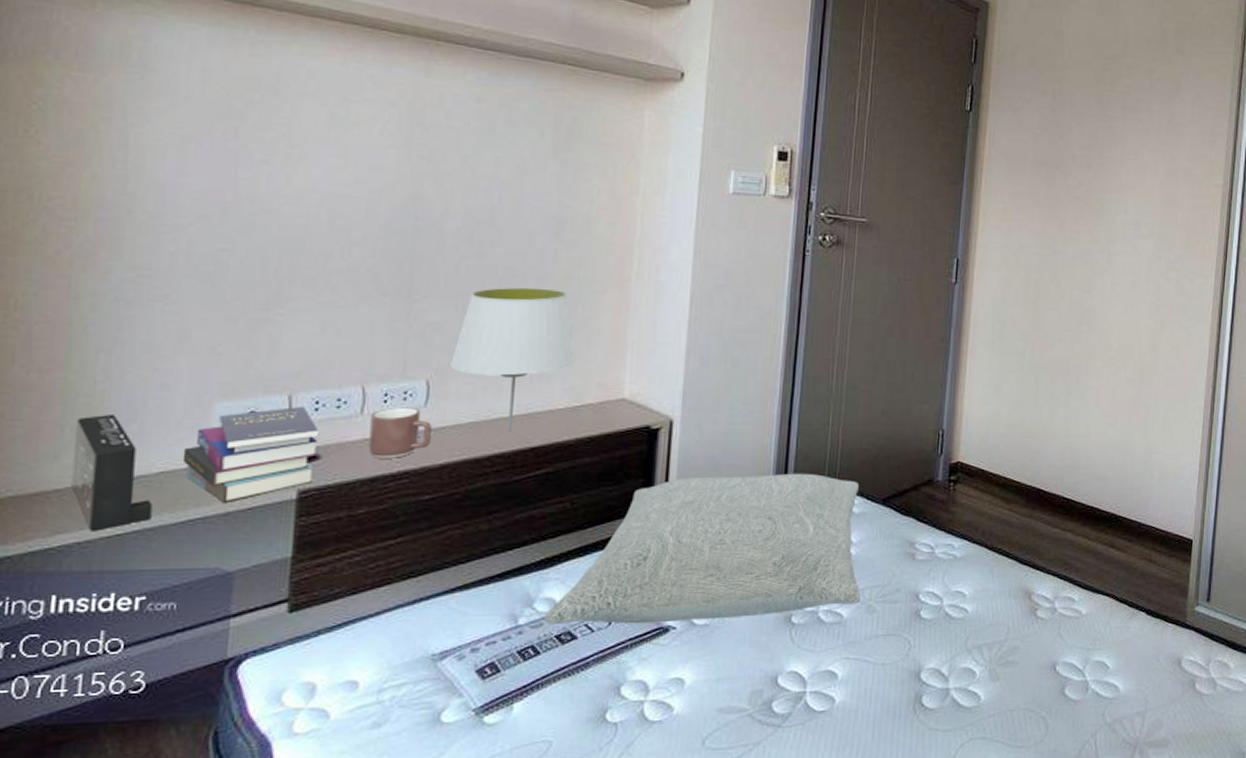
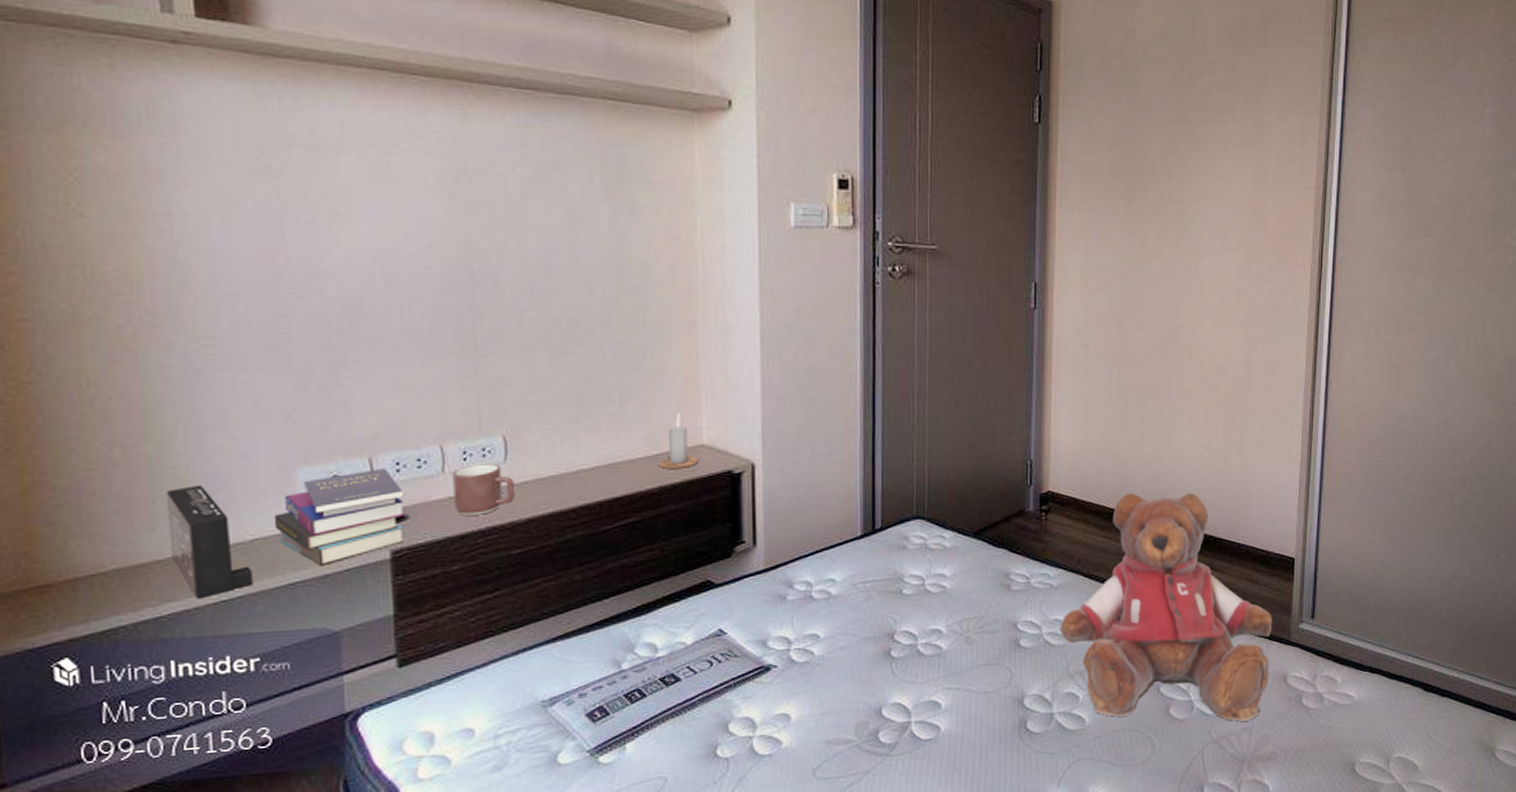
table lamp: present [449,287,576,432] -> none [523,337,650,484]
pillow: present [544,473,860,624] -> none [647,510,958,668]
candle: none [578,366,619,421] -> present [659,413,699,469]
teddy bear: none [961,467,1169,705] -> present [1060,492,1273,722]

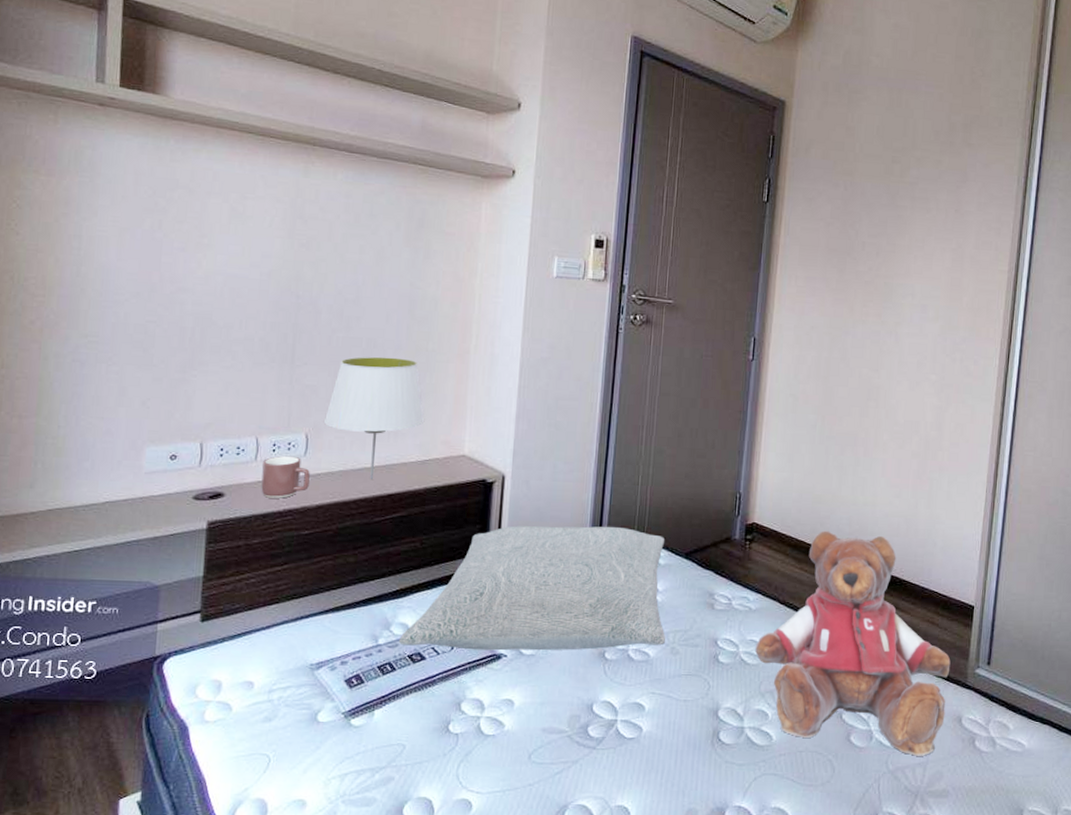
alarm clock: present [165,484,253,599] -> none [42,453,101,547]
books: present [273,467,405,565] -> none [122,452,224,529]
table lamp: none [523,337,650,484] -> present [323,356,425,480]
pillow: none [647,510,958,668] -> present [399,526,665,651]
candle: present [659,413,699,469] -> none [426,426,460,474]

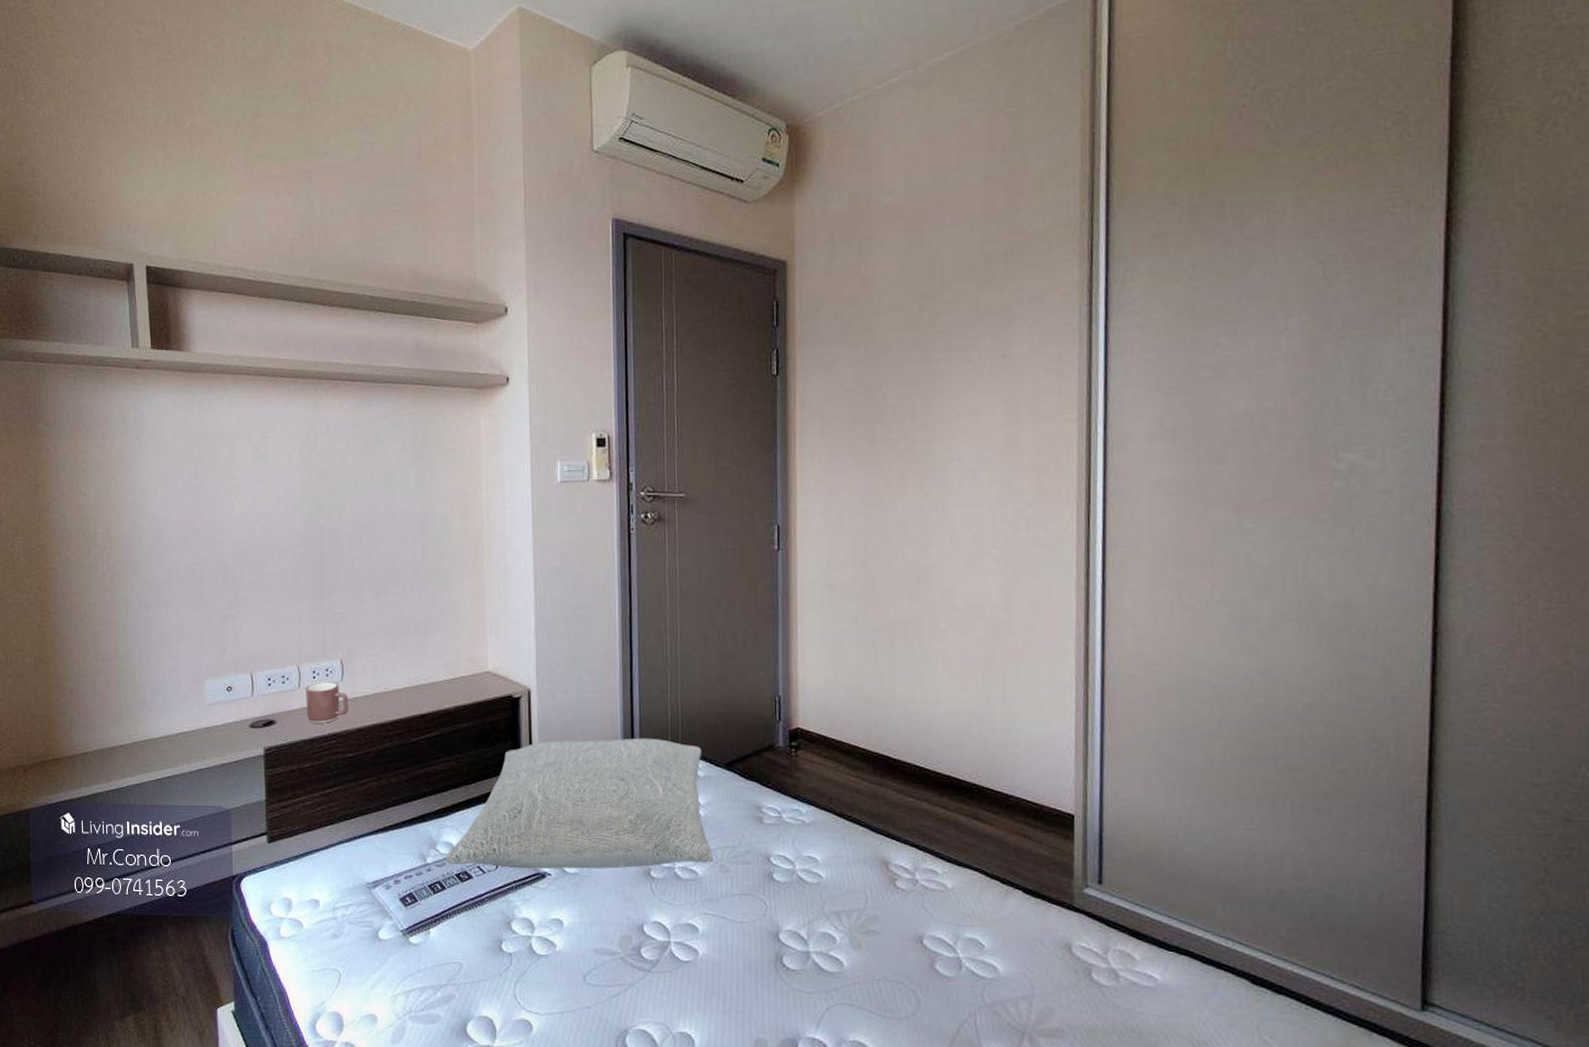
table lamp: present [323,356,425,480] -> none [355,578,448,702]
teddy bear: present [755,530,951,756] -> none [814,733,1051,989]

